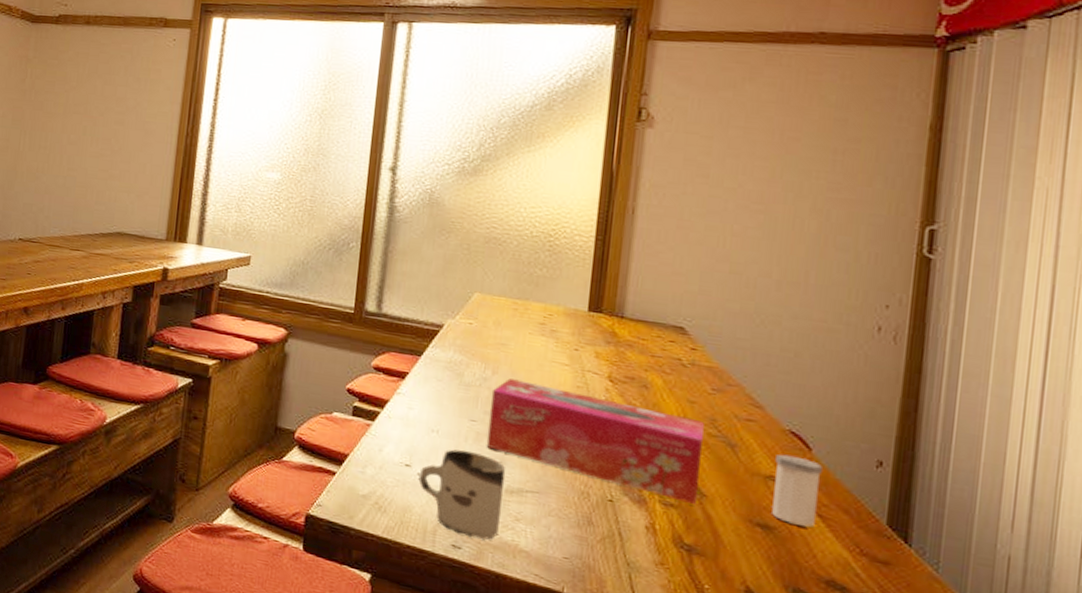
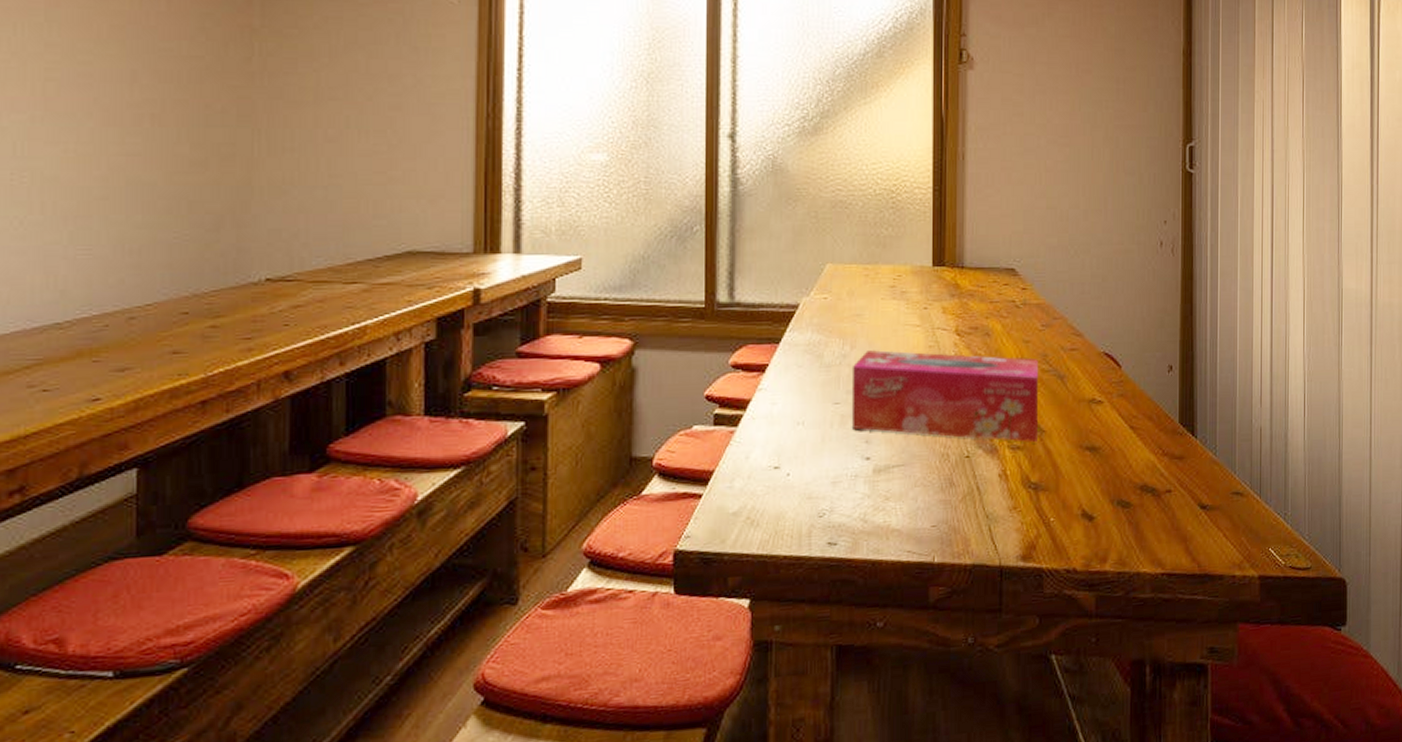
cup: present [418,449,506,540] -> none [789,437,872,530]
salt shaker: present [771,454,822,527] -> none [1095,375,1130,441]

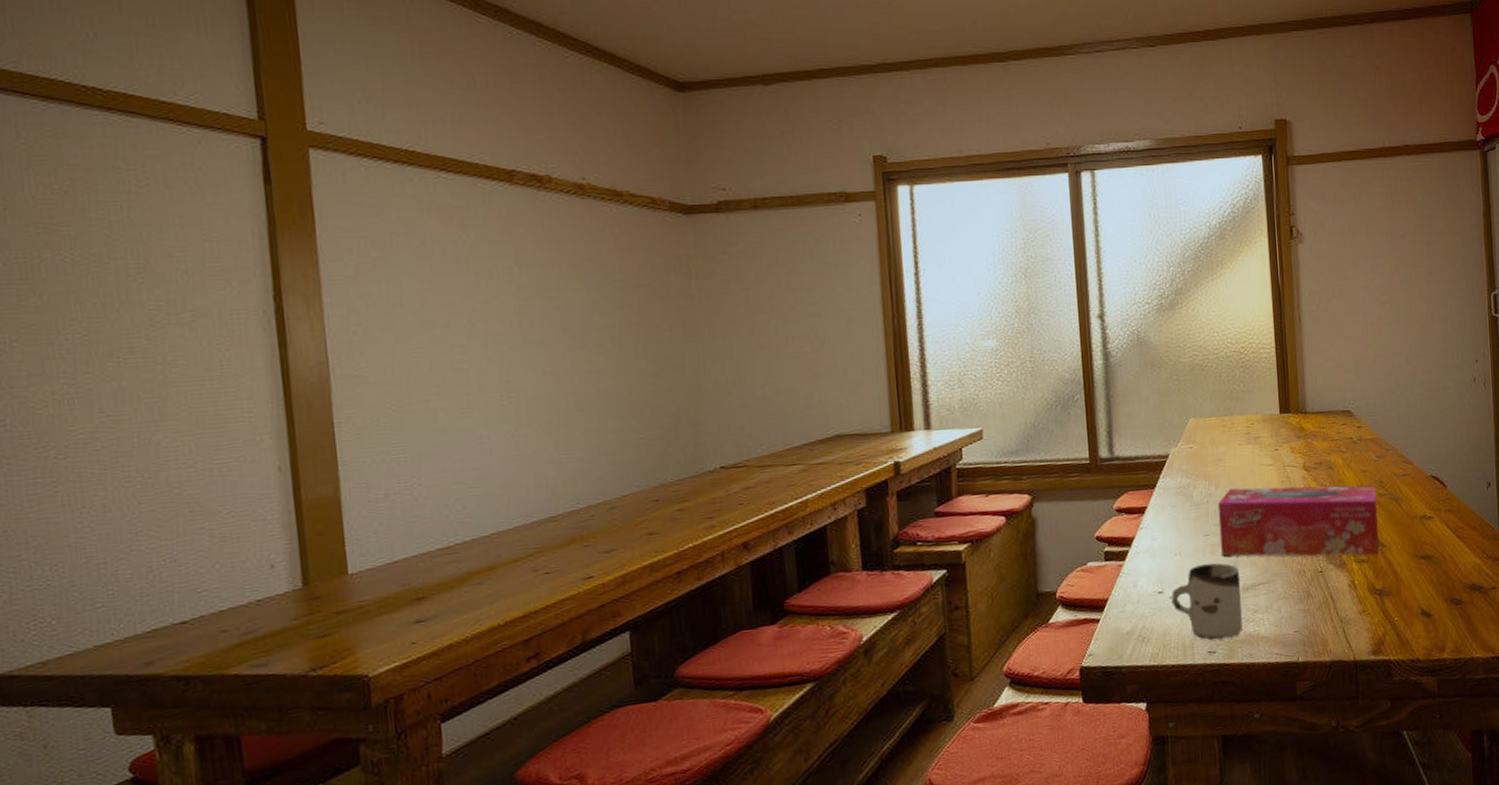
cup: none [789,437,872,530] -> present [1171,563,1243,641]

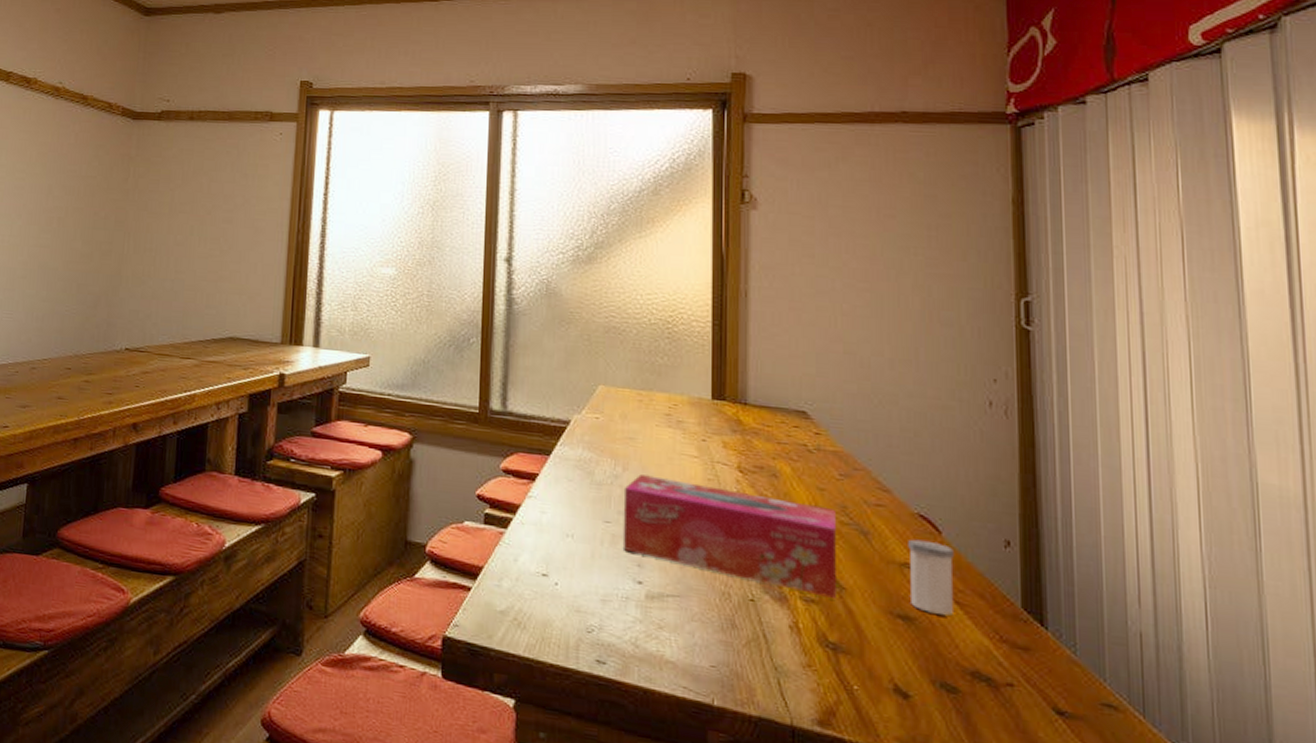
cup: present [1171,563,1243,641] -> none [557,554,645,653]
salt shaker: none [1425,494,1456,550] -> present [908,539,954,615]

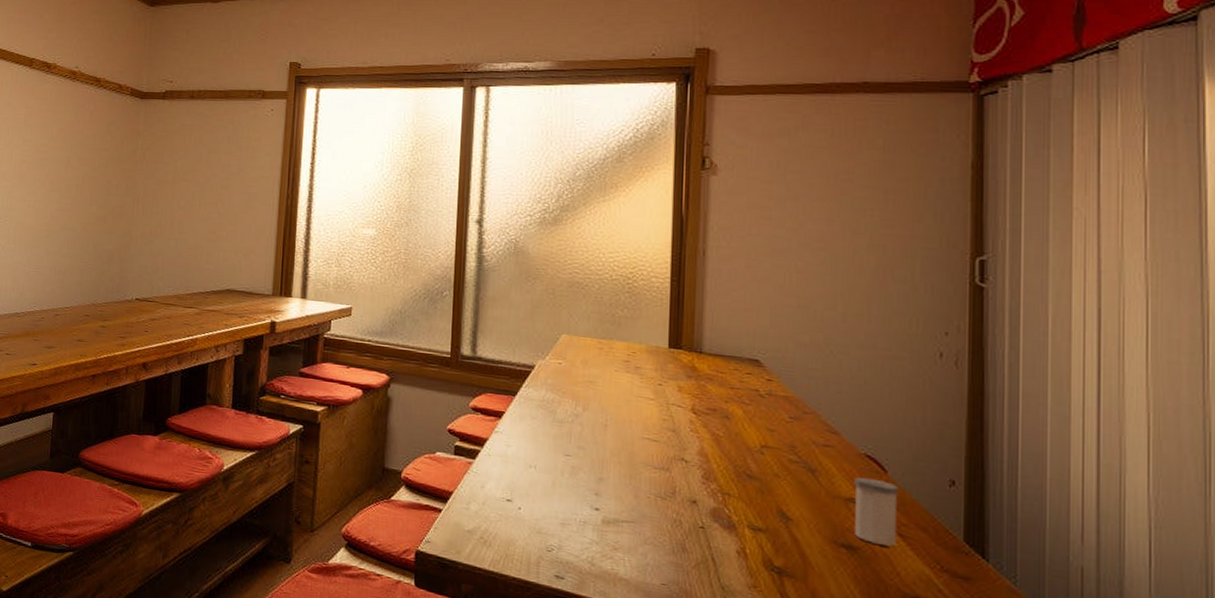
tissue box: present [622,474,836,600] -> none [581,414,784,529]

